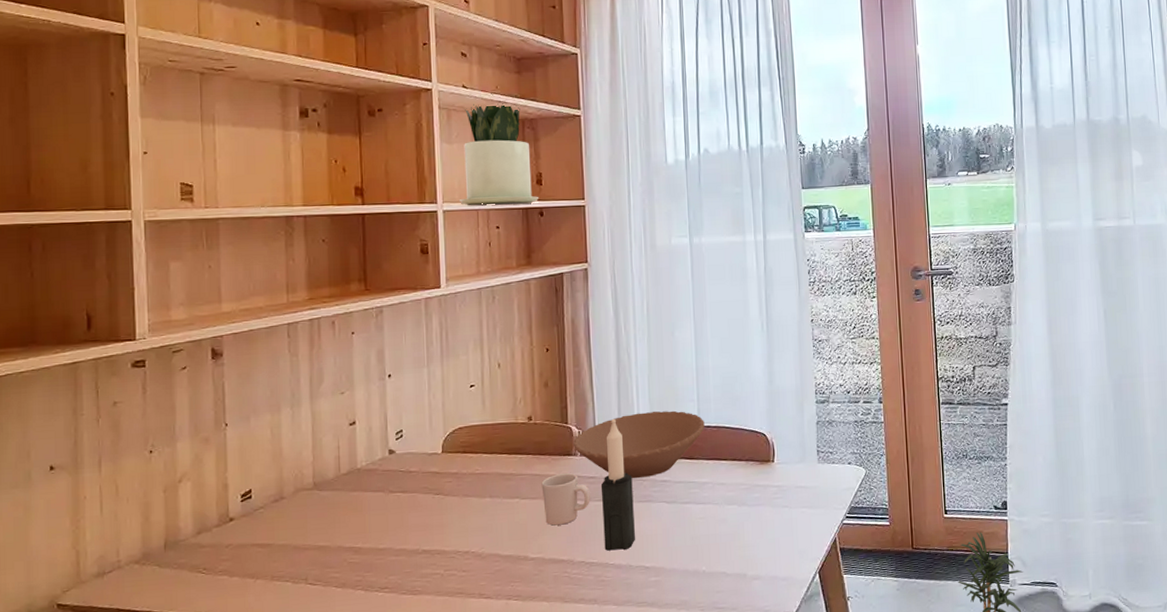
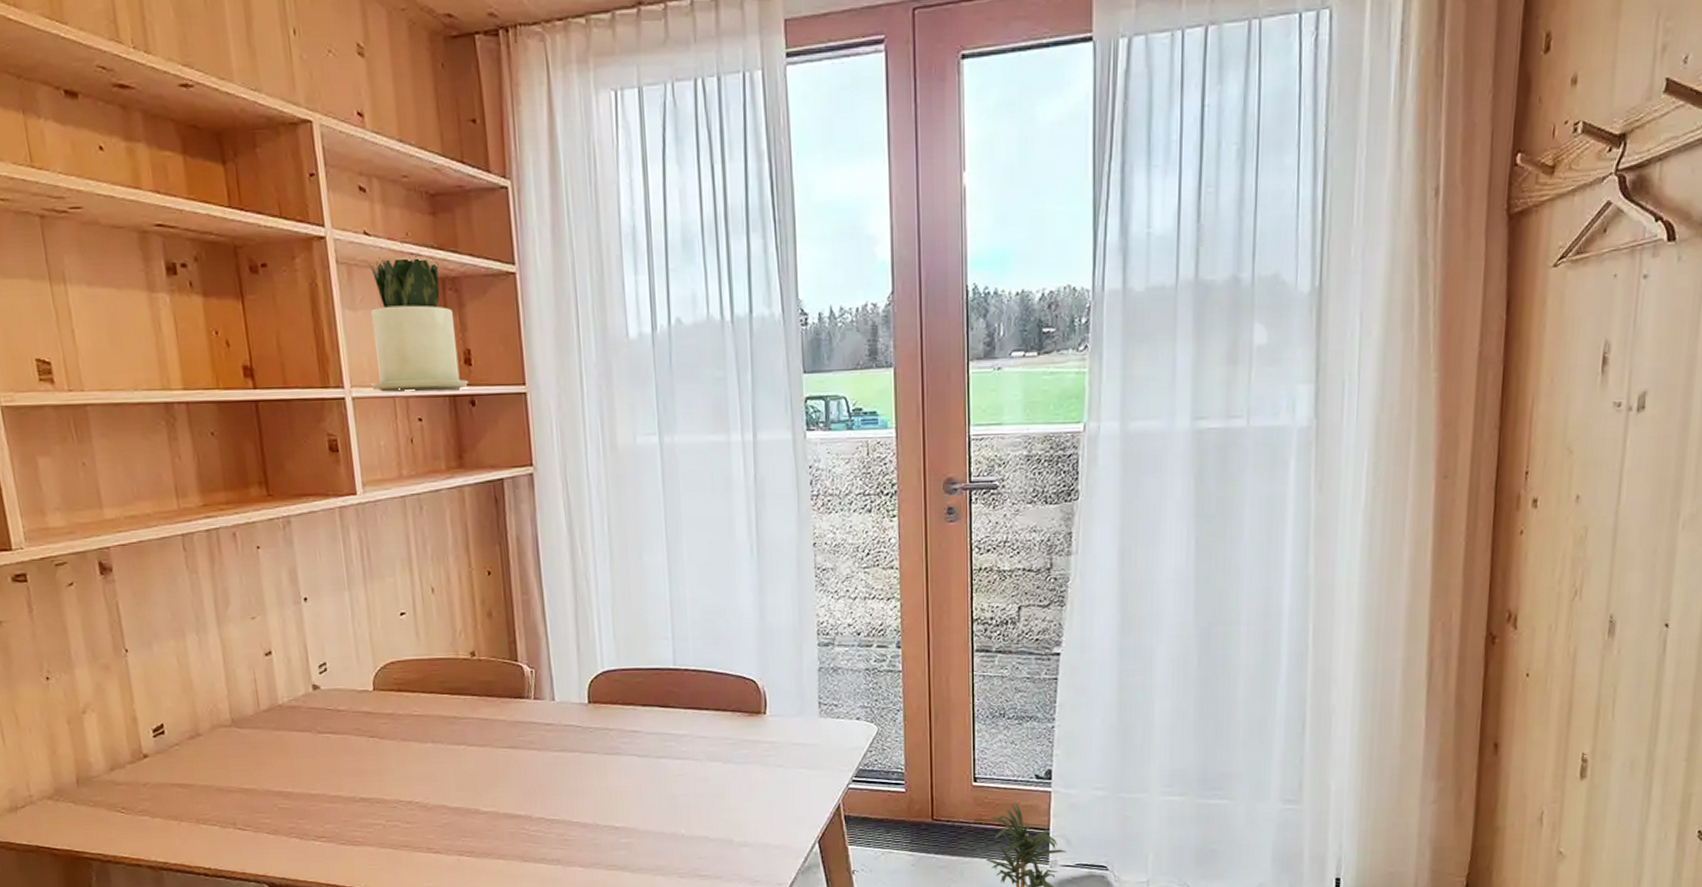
mug: present [541,473,591,526] -> none [490,718,549,777]
bowl: present [573,410,705,479] -> none [525,649,682,728]
candle: present [600,418,635,551] -> none [559,656,602,807]

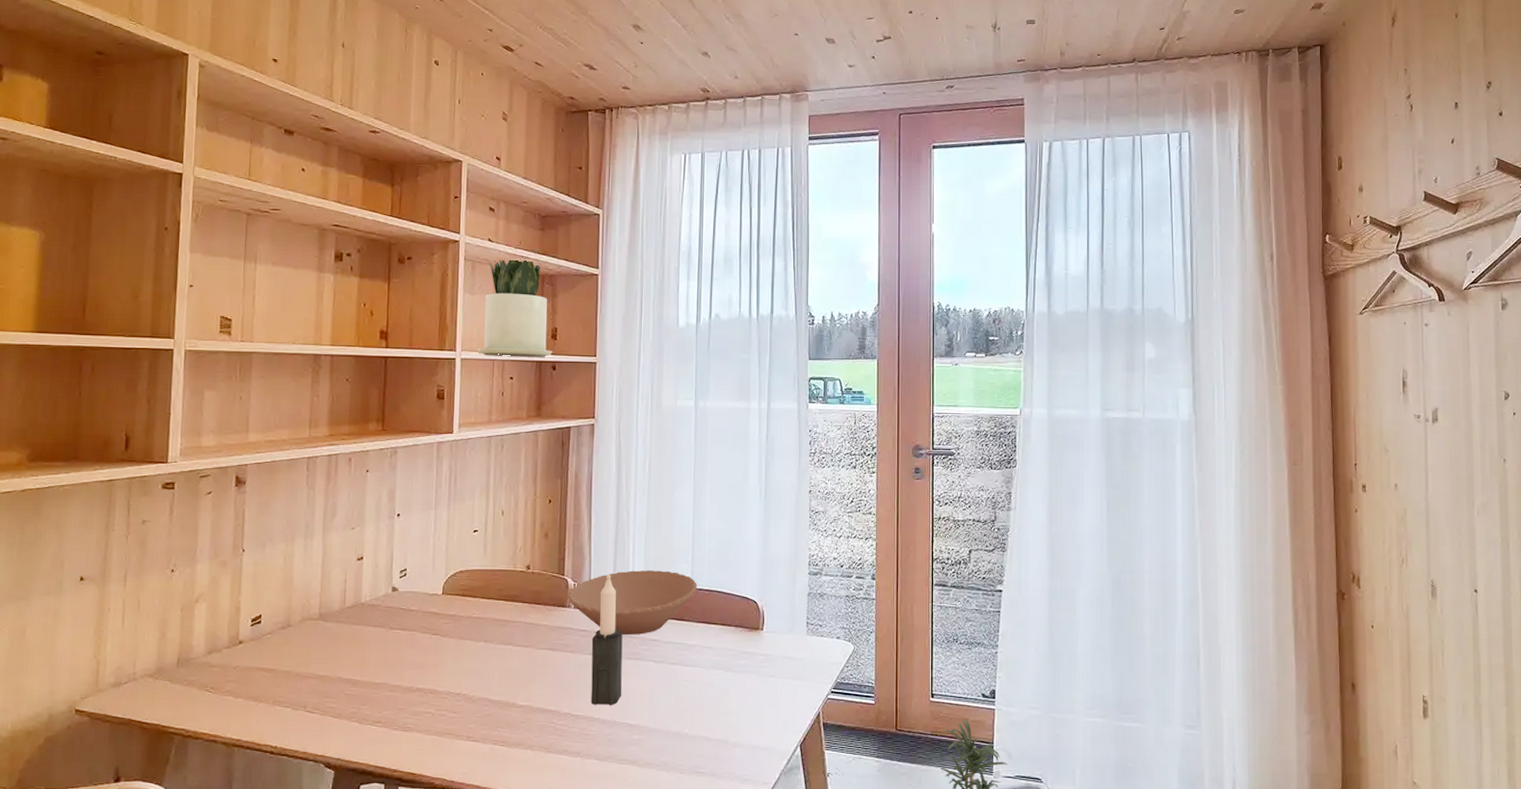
bowl: none [525,649,682,728] -> present [568,570,697,636]
candle: none [559,656,602,807] -> present [591,573,623,705]

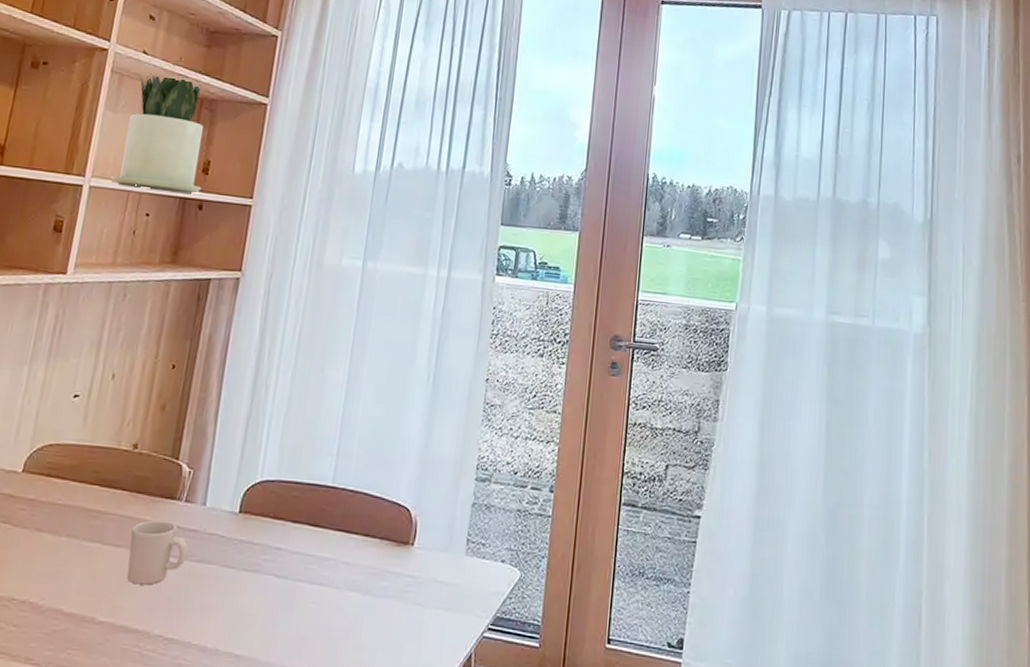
mug: none [534,624,582,675] -> present [126,520,188,585]
bowl: present [568,570,697,636] -> none [179,459,340,541]
candle: present [591,573,623,705] -> none [190,461,242,628]

